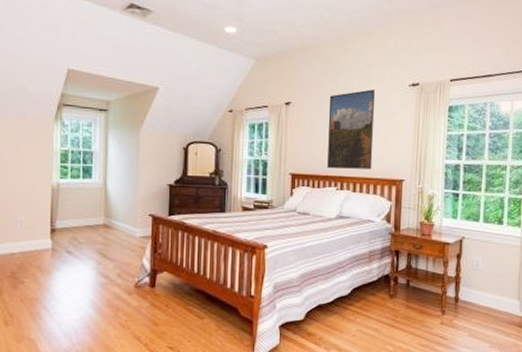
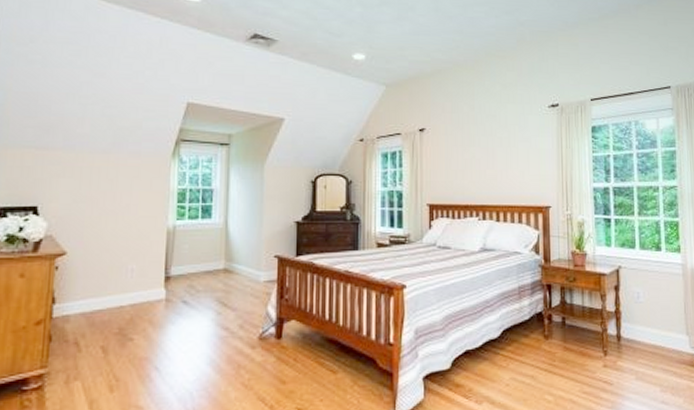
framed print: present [327,89,376,169] -> none [465,112,515,198]

